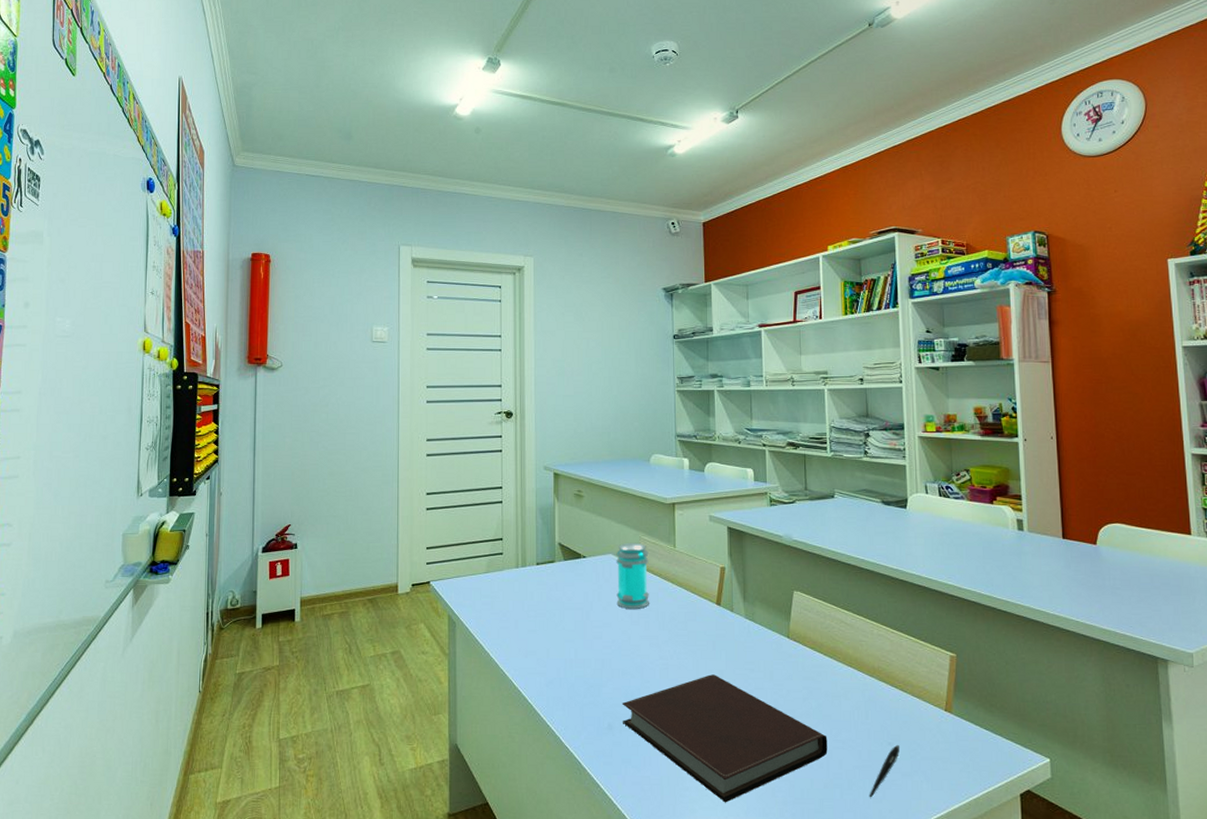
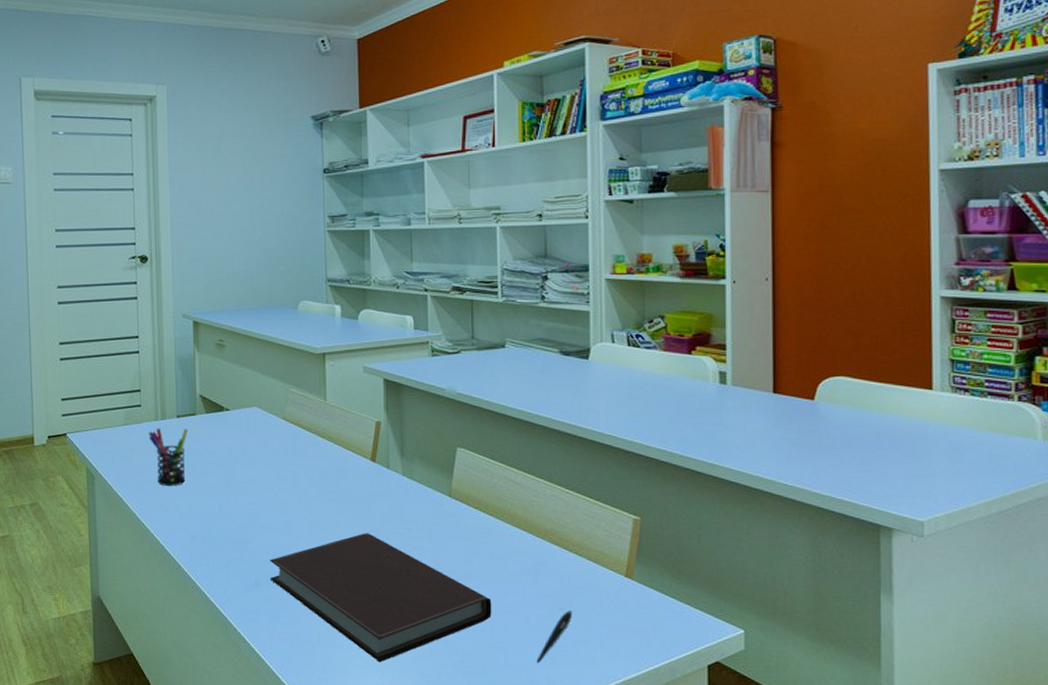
pen holder: none [509,575,547,632] -> present [148,428,189,486]
jar: present [616,542,649,609] -> none [262,395,298,464]

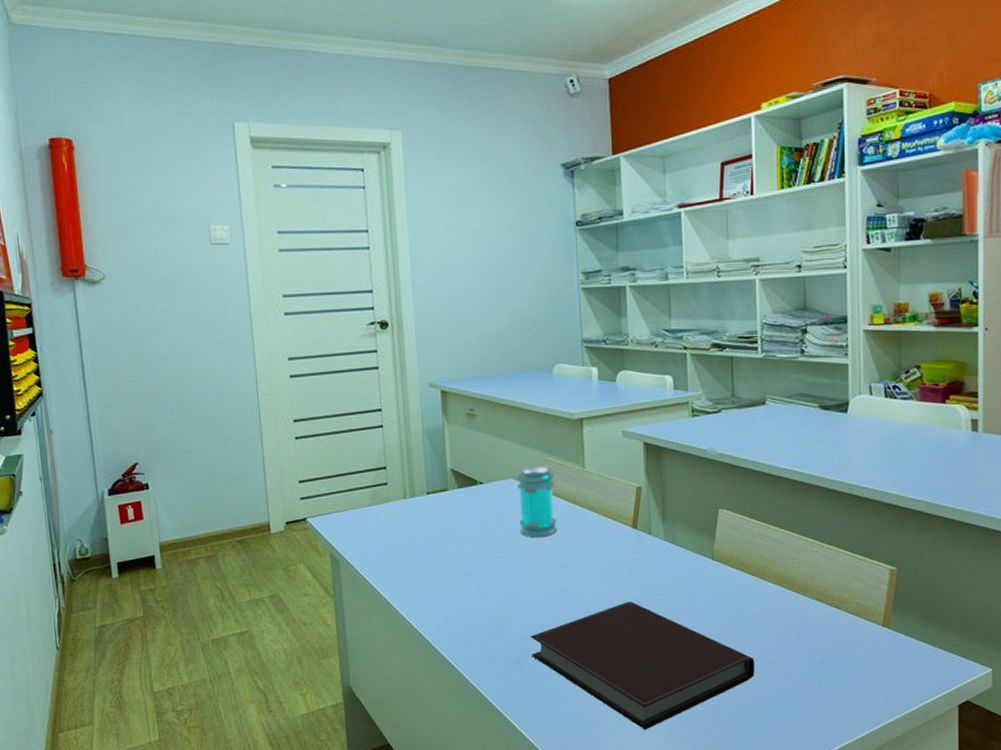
pen holder: present [148,428,189,486] -> none [397,506,440,567]
jar: none [262,395,298,464] -> present [517,464,557,537]
pen: present [536,609,572,664] -> none [798,662,832,717]

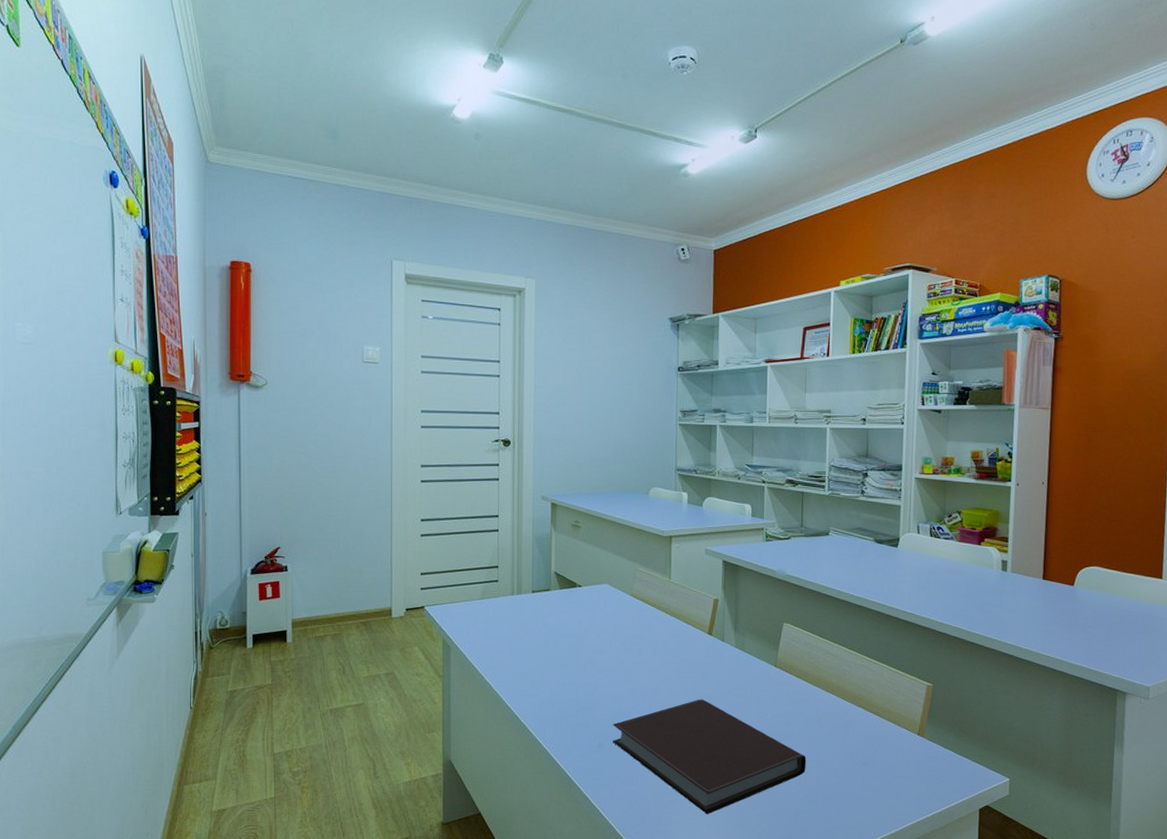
jar: present [517,464,557,537] -> none [610,573,644,637]

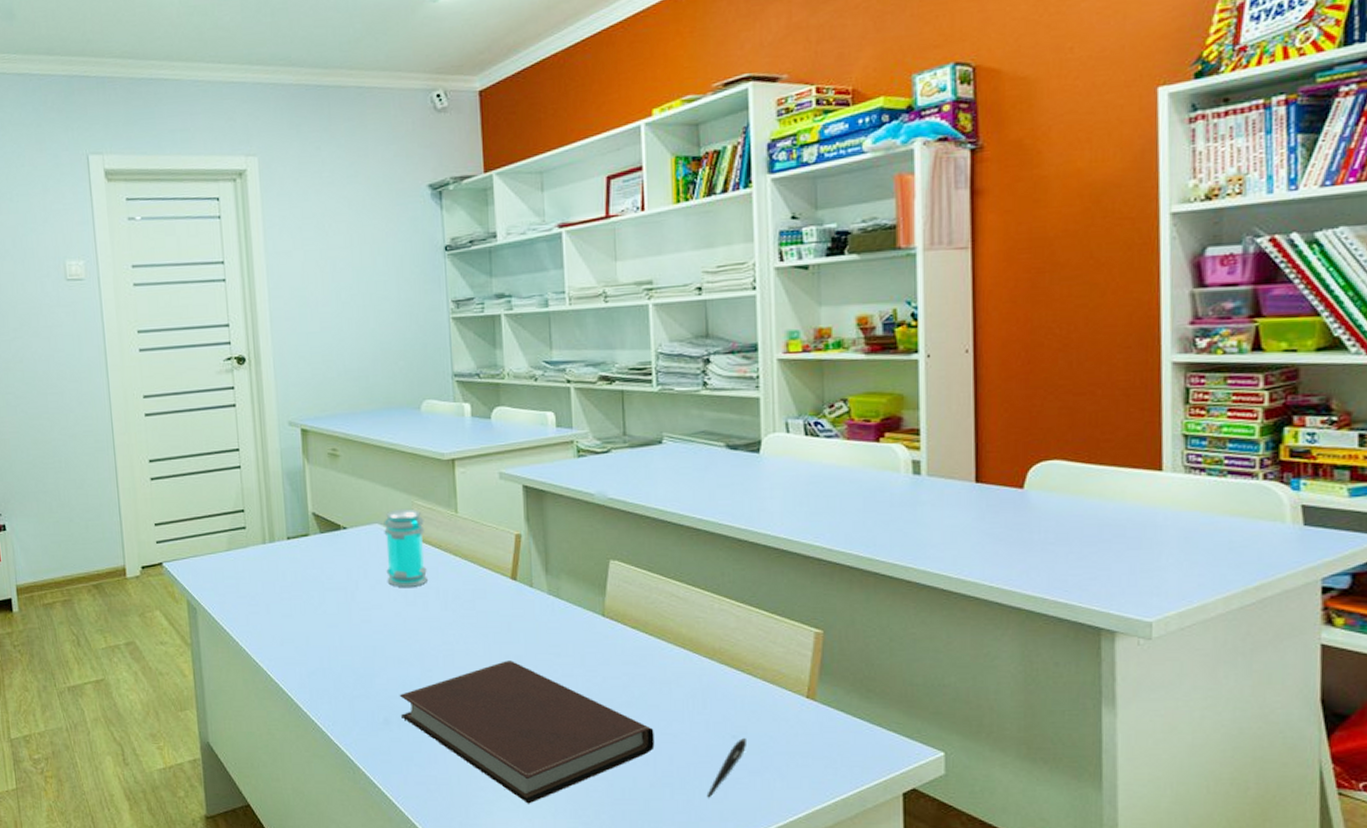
jar: none [610,573,644,637] -> present [383,508,427,587]
pen: none [841,764,873,811] -> present [706,737,746,798]

